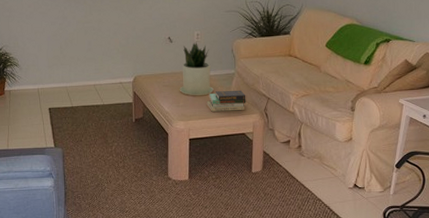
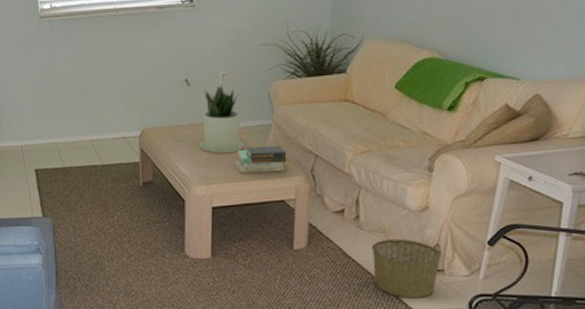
basket: none [310,163,362,210] -> present [371,239,441,298]

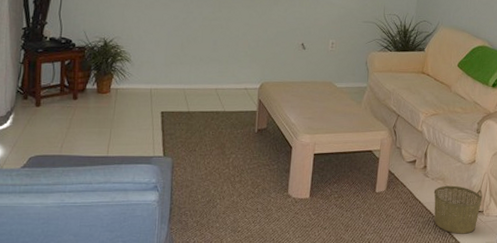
planter: present [199,85,244,154] -> none [308,51,344,109]
books: present [234,145,287,173] -> none [335,104,376,127]

